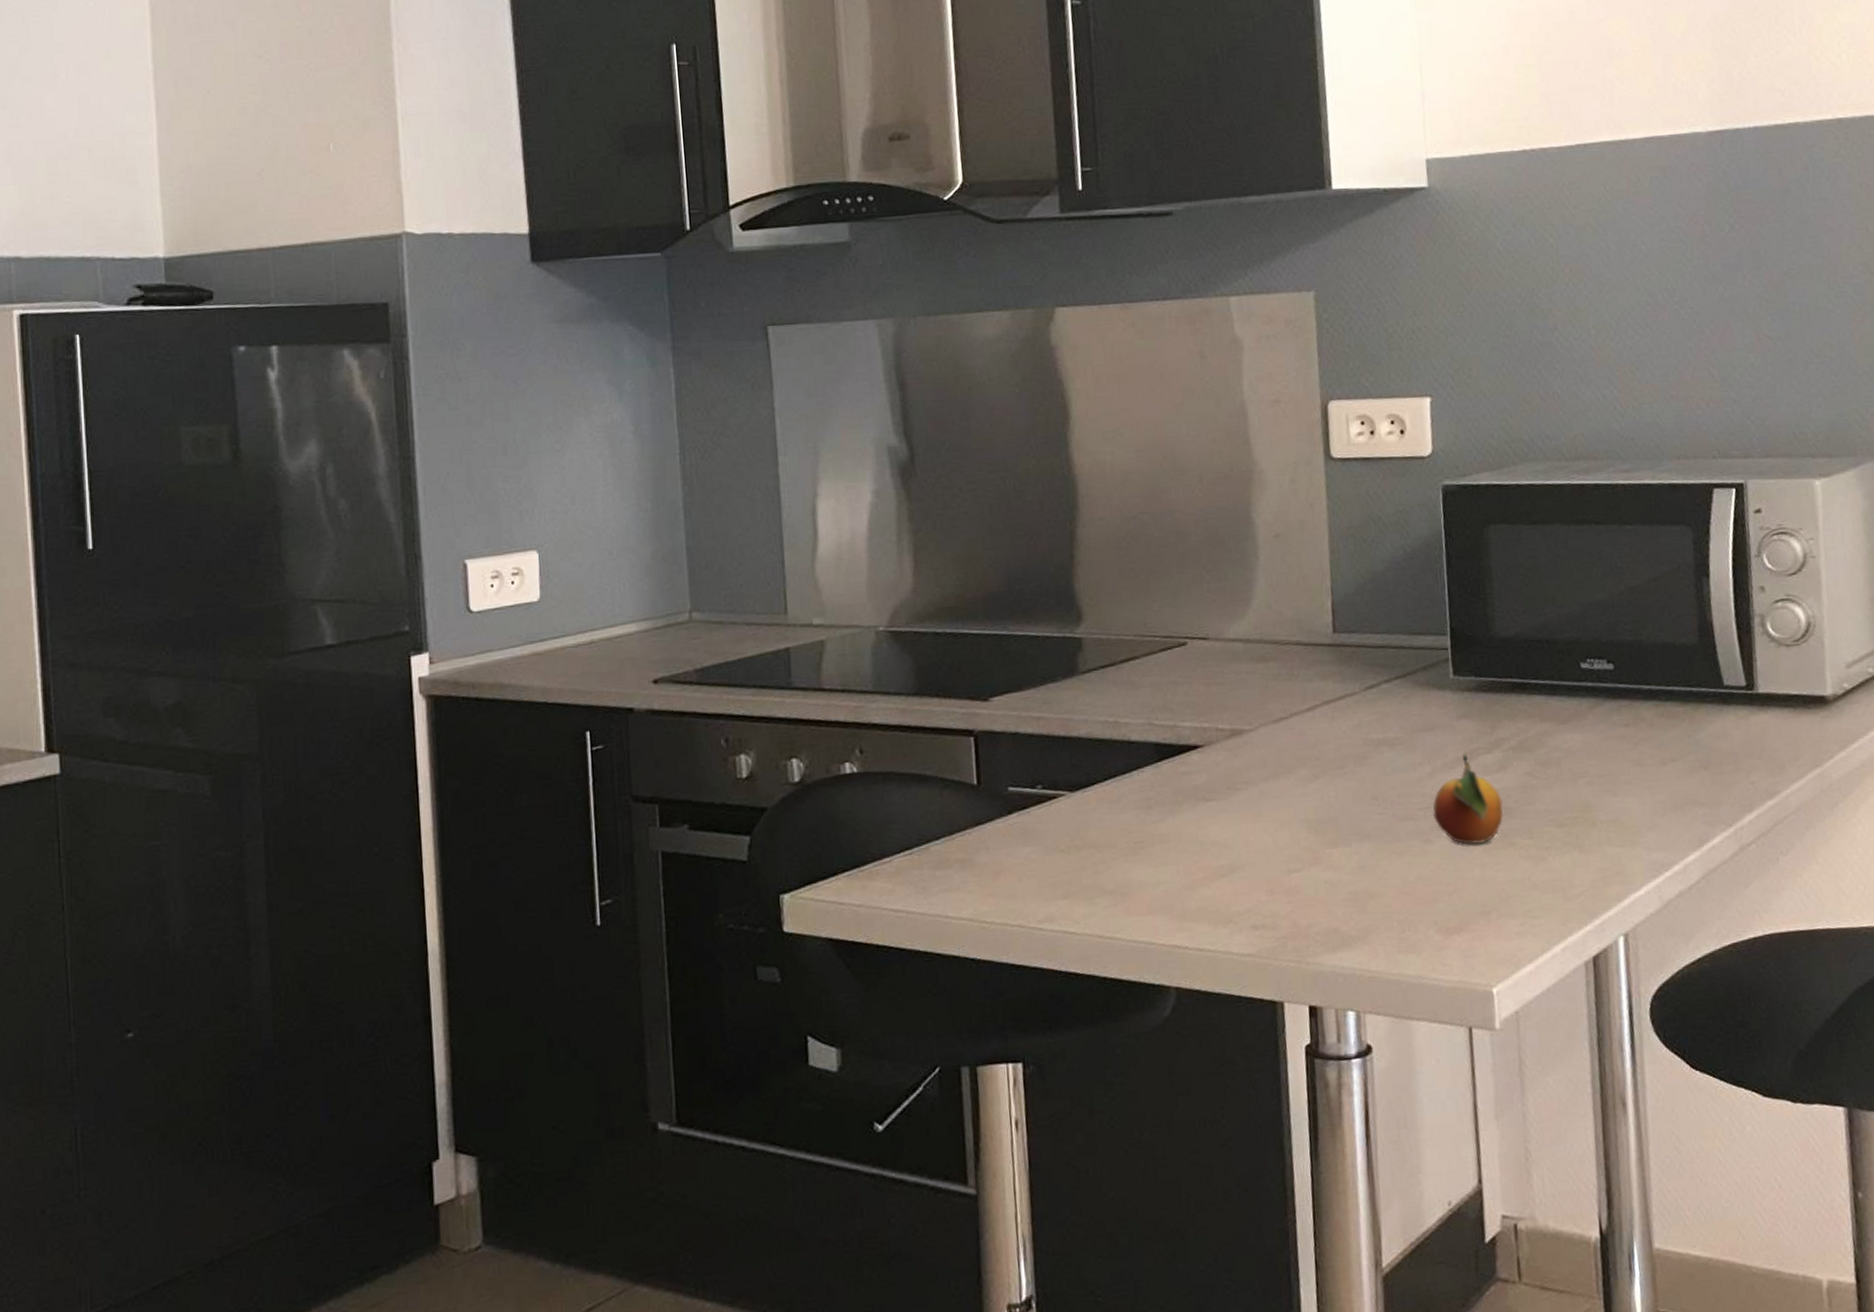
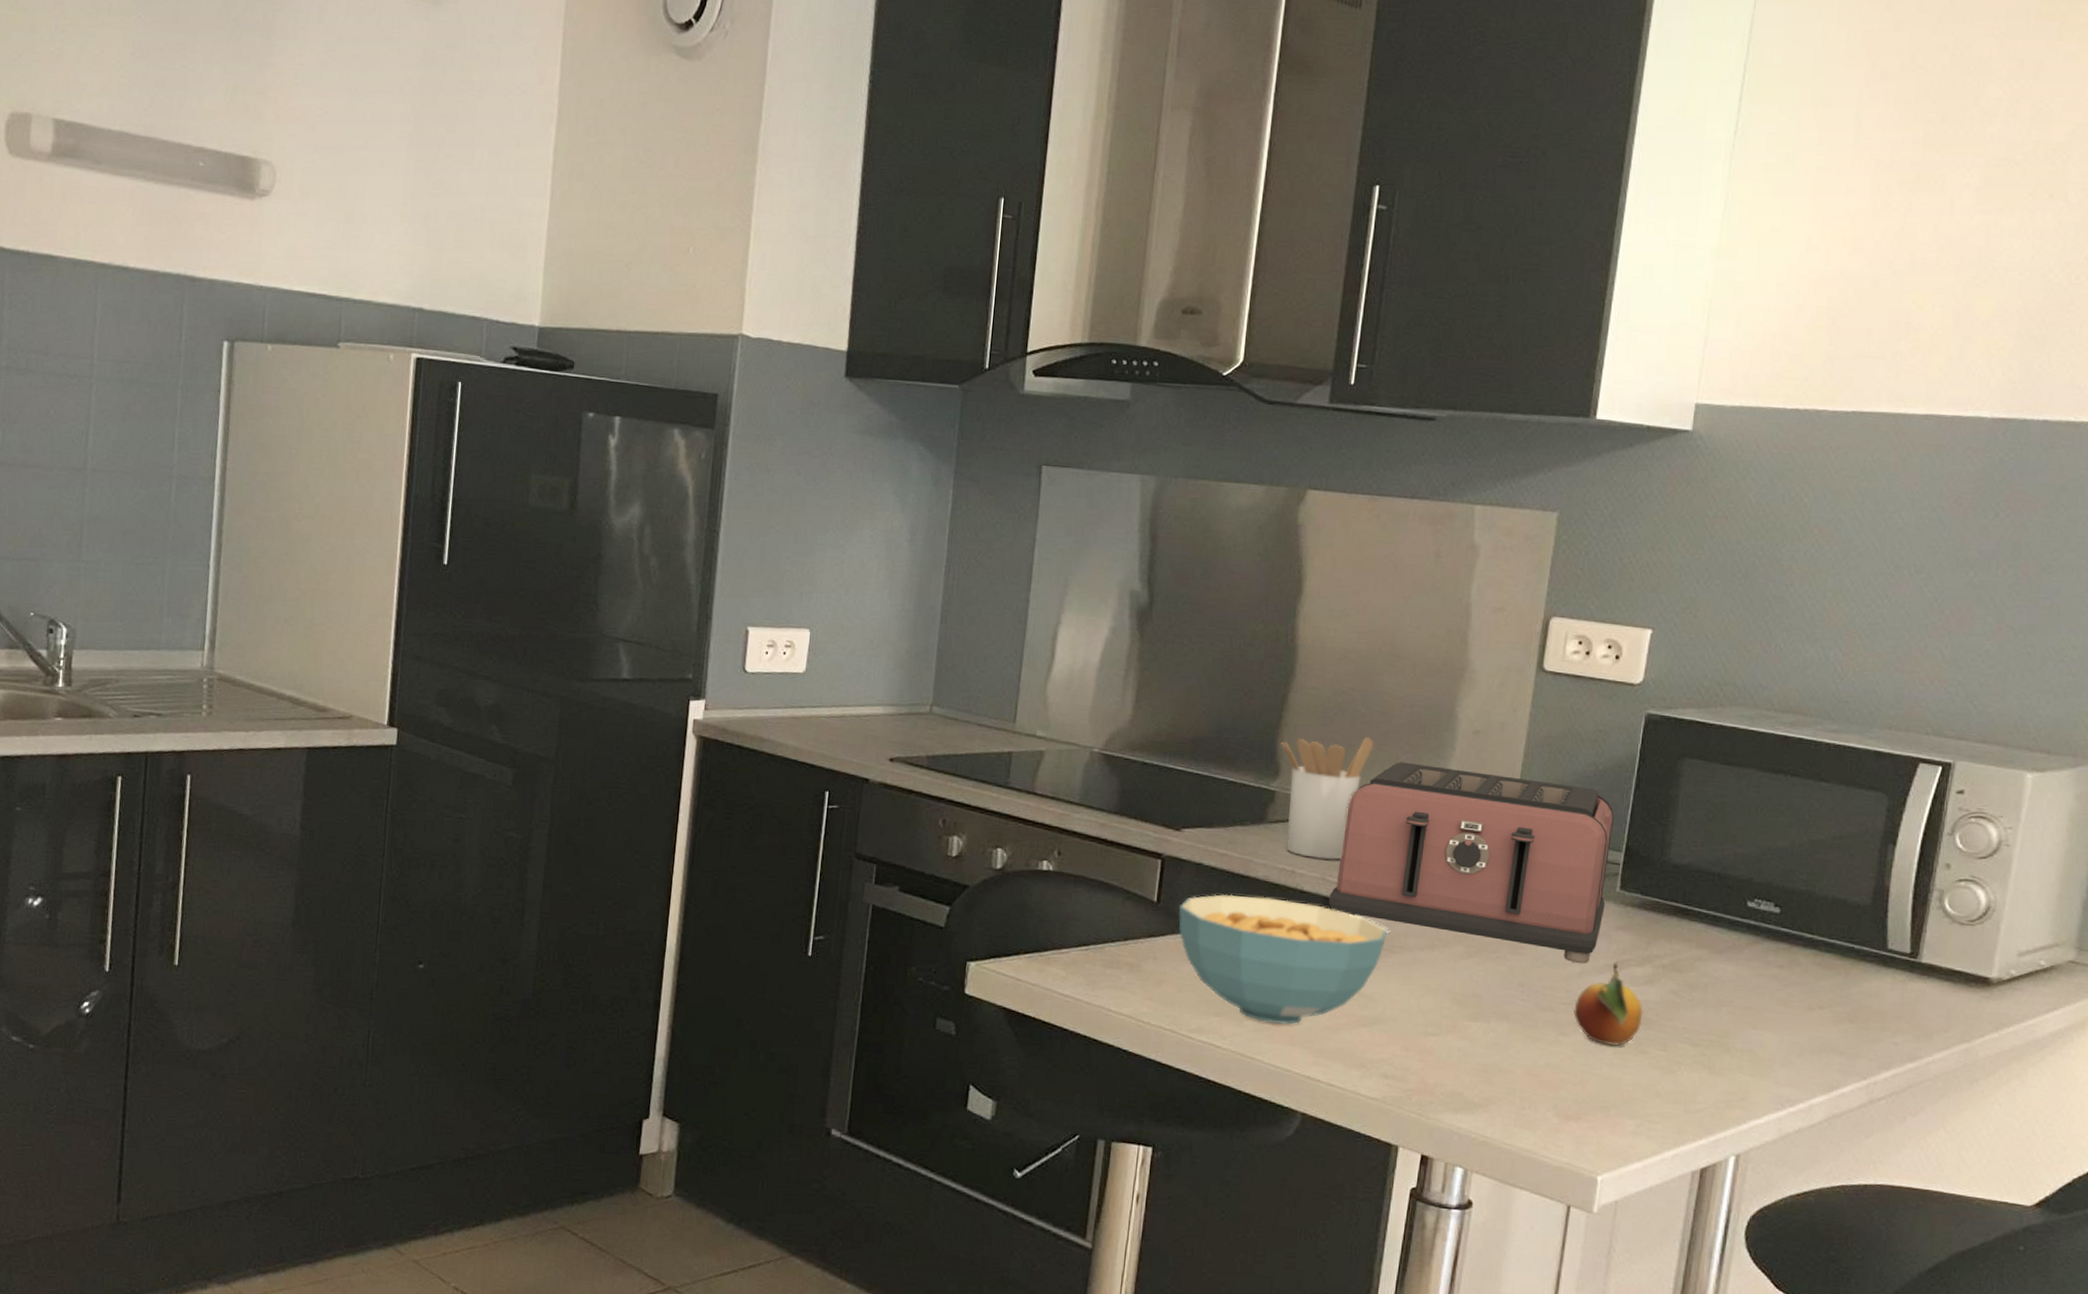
cereal bowl: none [1003,754,1228,895] -> present [1179,894,1388,1025]
utensil holder: none [1078,561,1175,703] -> present [1281,737,1374,860]
toaster: none [1159,573,1443,763] -> present [1329,762,1614,963]

